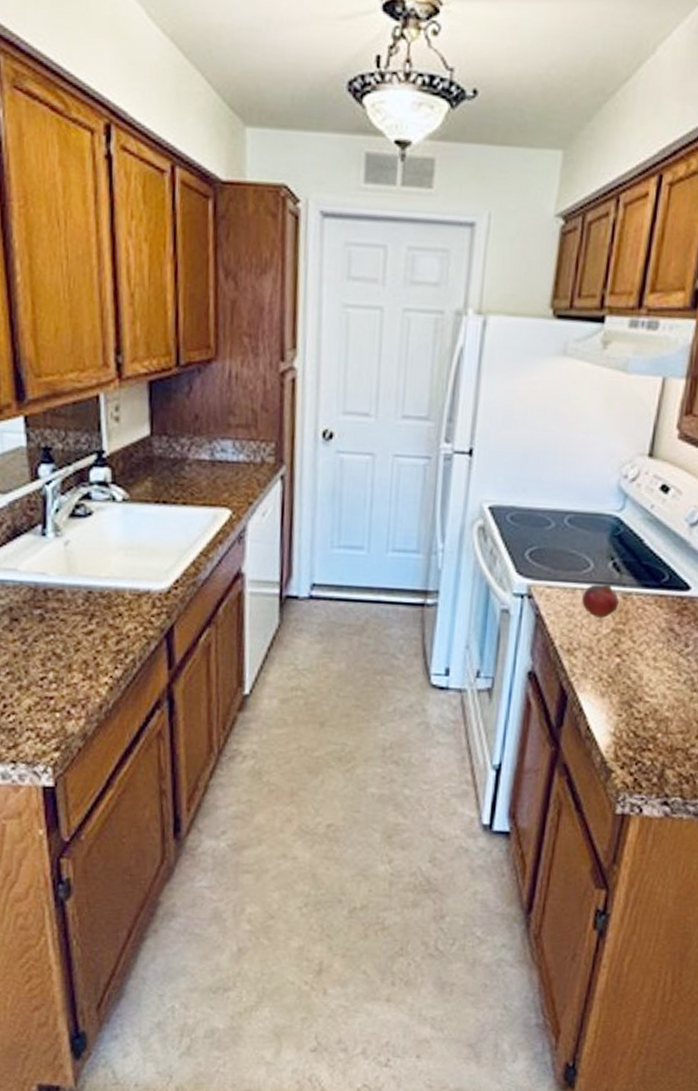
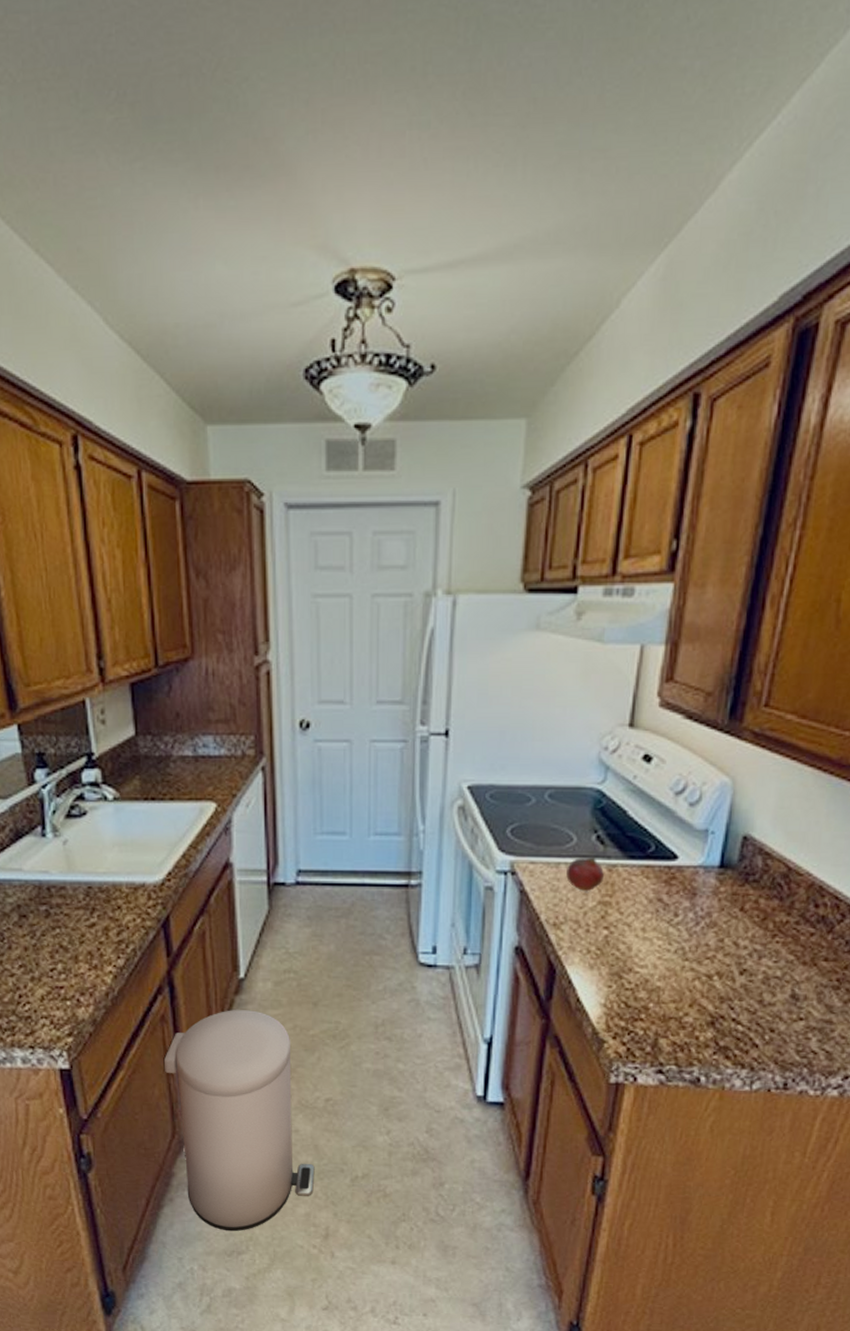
pedal bin: none [157,727,312,966] -> present [163,1010,315,1231]

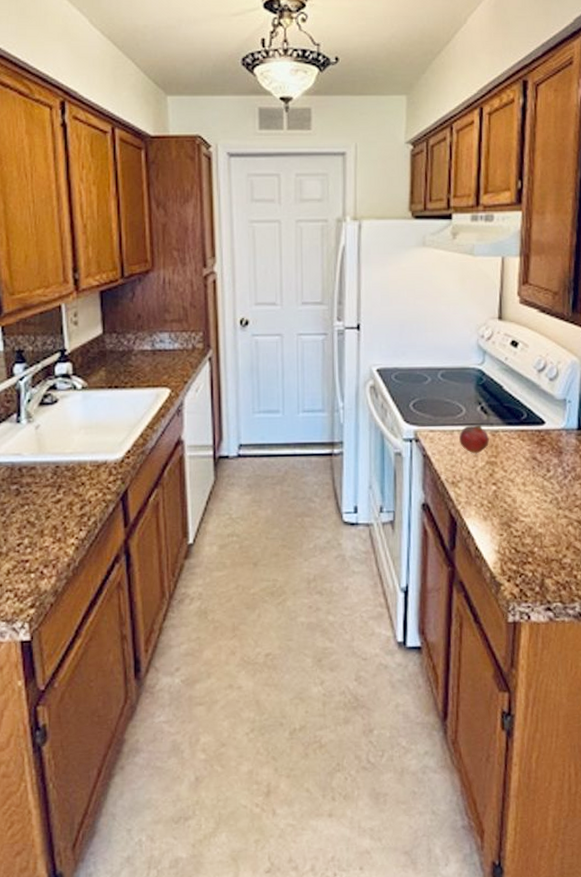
pedal bin: present [163,1010,315,1231] -> none [118,573,257,796]

